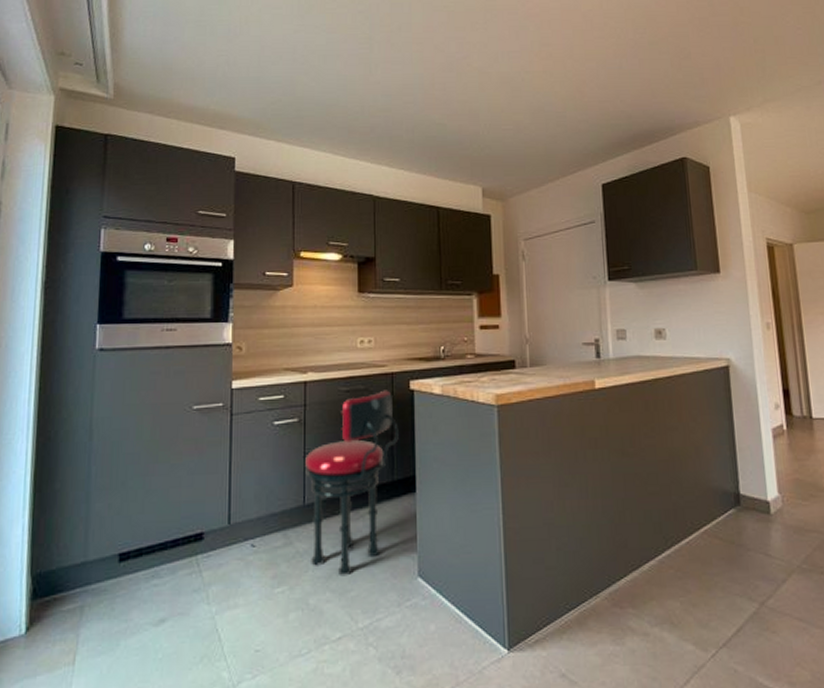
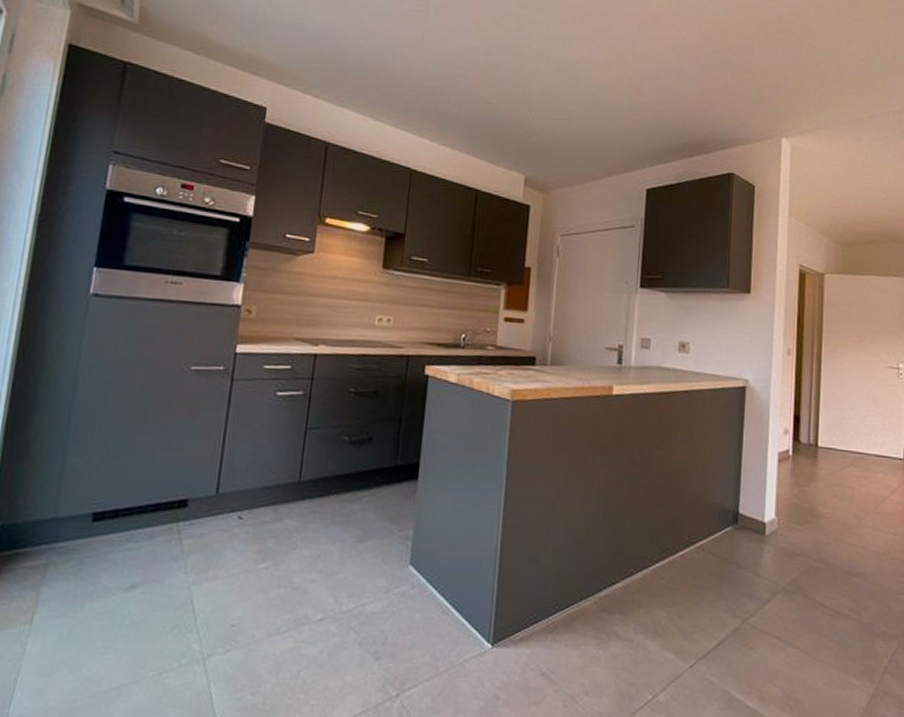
stool: present [305,390,399,577] -> none [300,372,408,558]

